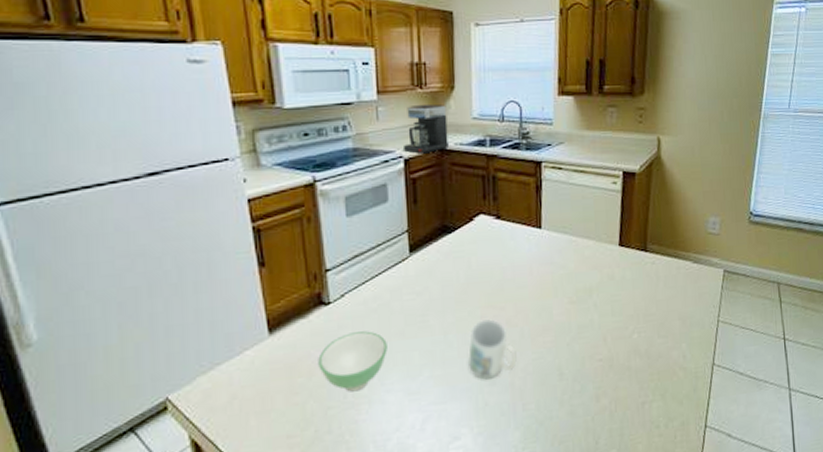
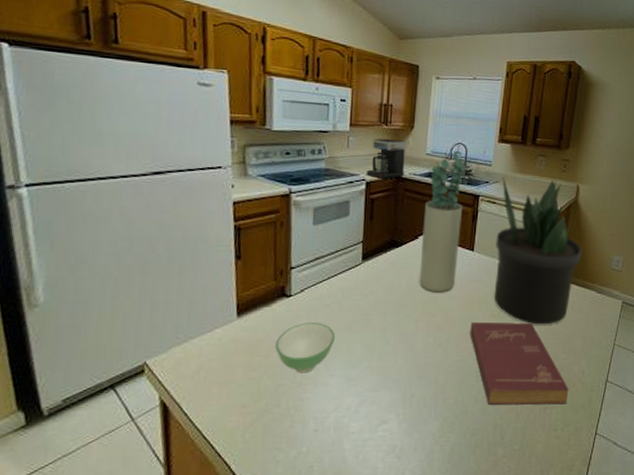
mug: present [467,319,517,380] -> none [400,323,442,374]
vase: none [477,102,524,283] -> present [419,144,465,293]
book: none [546,306,670,406] -> present [470,321,569,405]
planter: none [566,134,671,307] -> present [494,176,582,325]

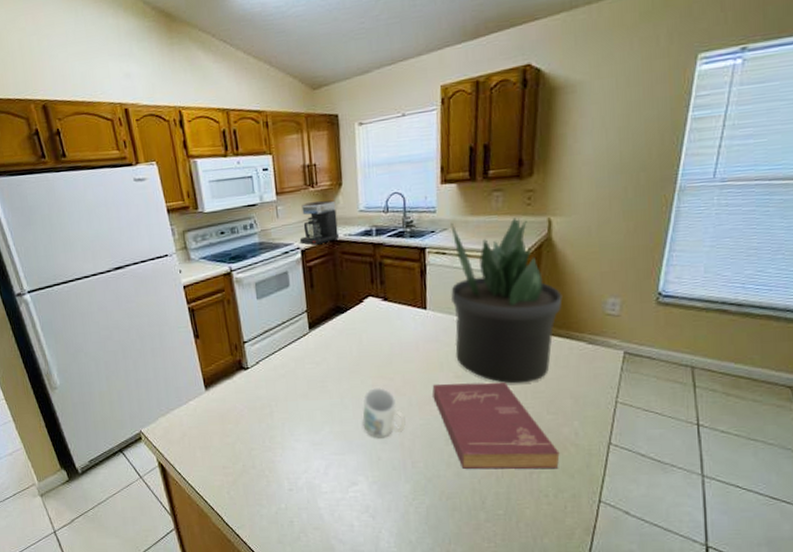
bowl: present [275,323,335,373] -> none [242,392,295,439]
mug: none [400,323,442,374] -> present [361,388,406,438]
vase: present [419,144,465,293] -> none [365,194,410,357]

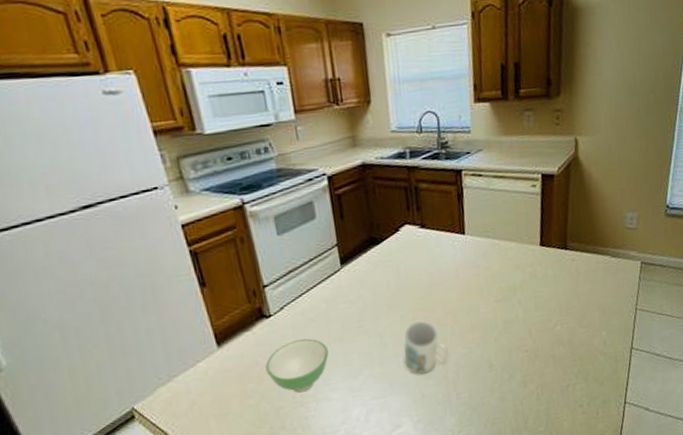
bowl: none [242,392,295,439] -> present [265,338,329,393]
coffee maker: present [300,200,339,245] -> none [325,120,370,170]
book: present [432,382,560,469] -> none [473,302,591,393]
planter: present [450,217,563,384] -> none [485,137,589,302]

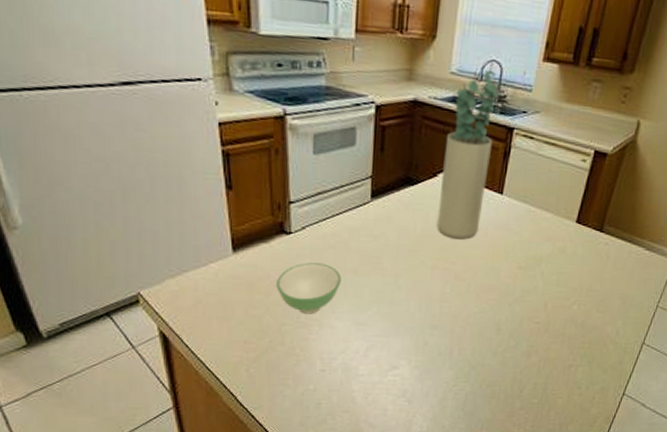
vase: none [399,113,450,287] -> present [436,61,499,240]
mug: present [403,320,449,375] -> none [413,270,460,323]

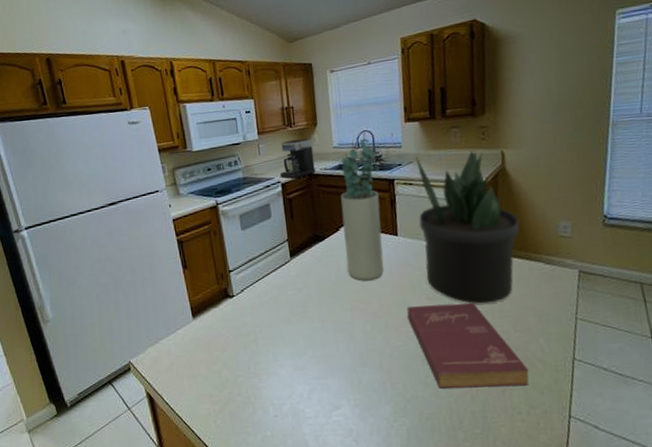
bowl: present [276,262,341,314] -> none [228,318,278,365]
coffee maker: none [377,50,425,103] -> present [281,138,315,179]
book: none [492,272,600,364] -> present [406,302,529,389]
planter: none [522,106,634,281] -> present [415,151,520,304]

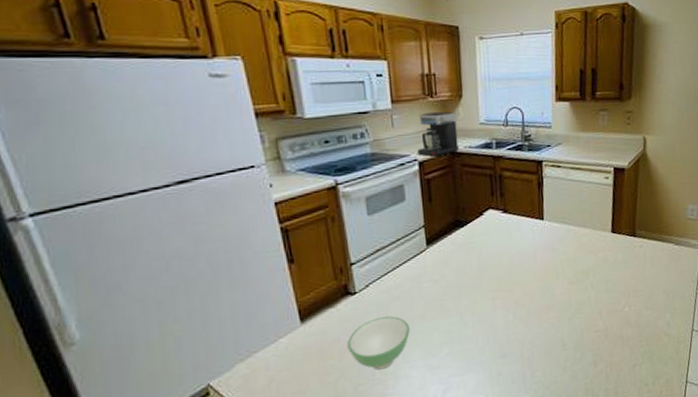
bowl: none [228,318,278,365] -> present [347,316,410,370]
vase: present [340,132,384,281] -> none [485,108,529,269]
book: present [406,302,529,389] -> none [549,284,656,371]
planter: present [415,151,520,304] -> none [564,135,656,285]

